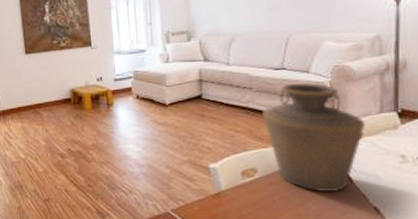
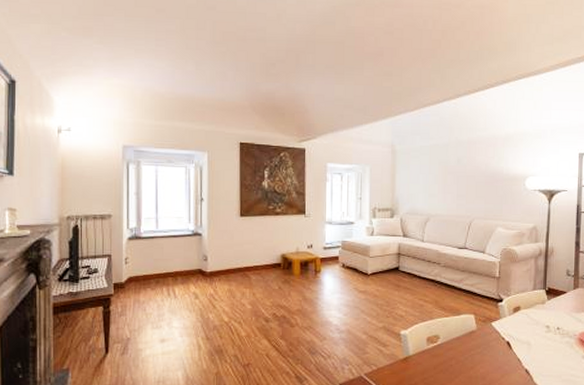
vase: present [261,83,366,193] -> none [446,261,523,357]

